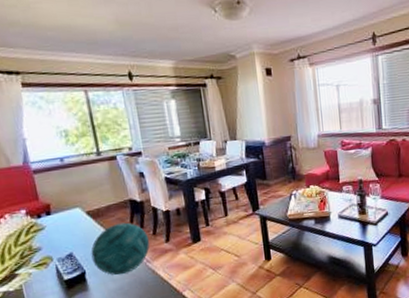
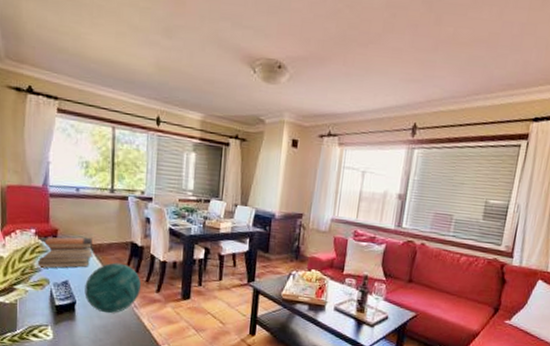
book stack: none [28,204,93,248] -> present [36,237,93,269]

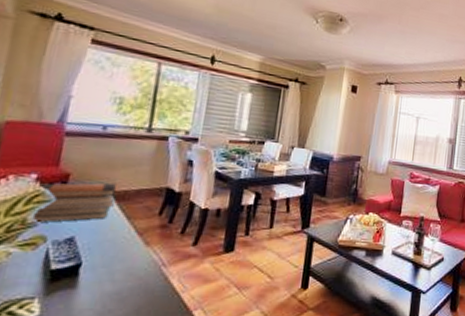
decorative orb: present [84,262,142,314] -> none [95,212,175,276]

